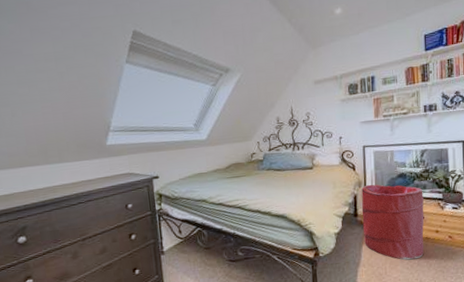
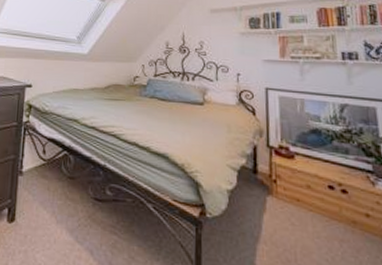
laundry hamper: present [361,184,424,260] -> none [263,135,350,250]

